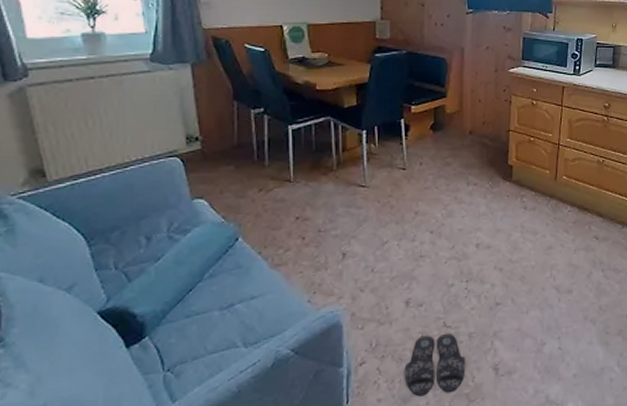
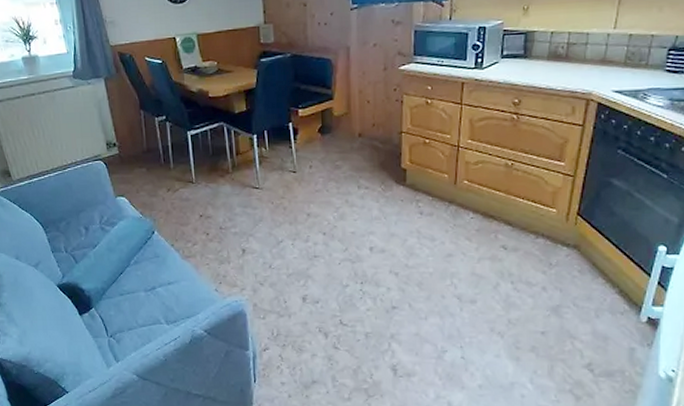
slippers: present [405,332,466,397] -> none [305,330,363,386]

